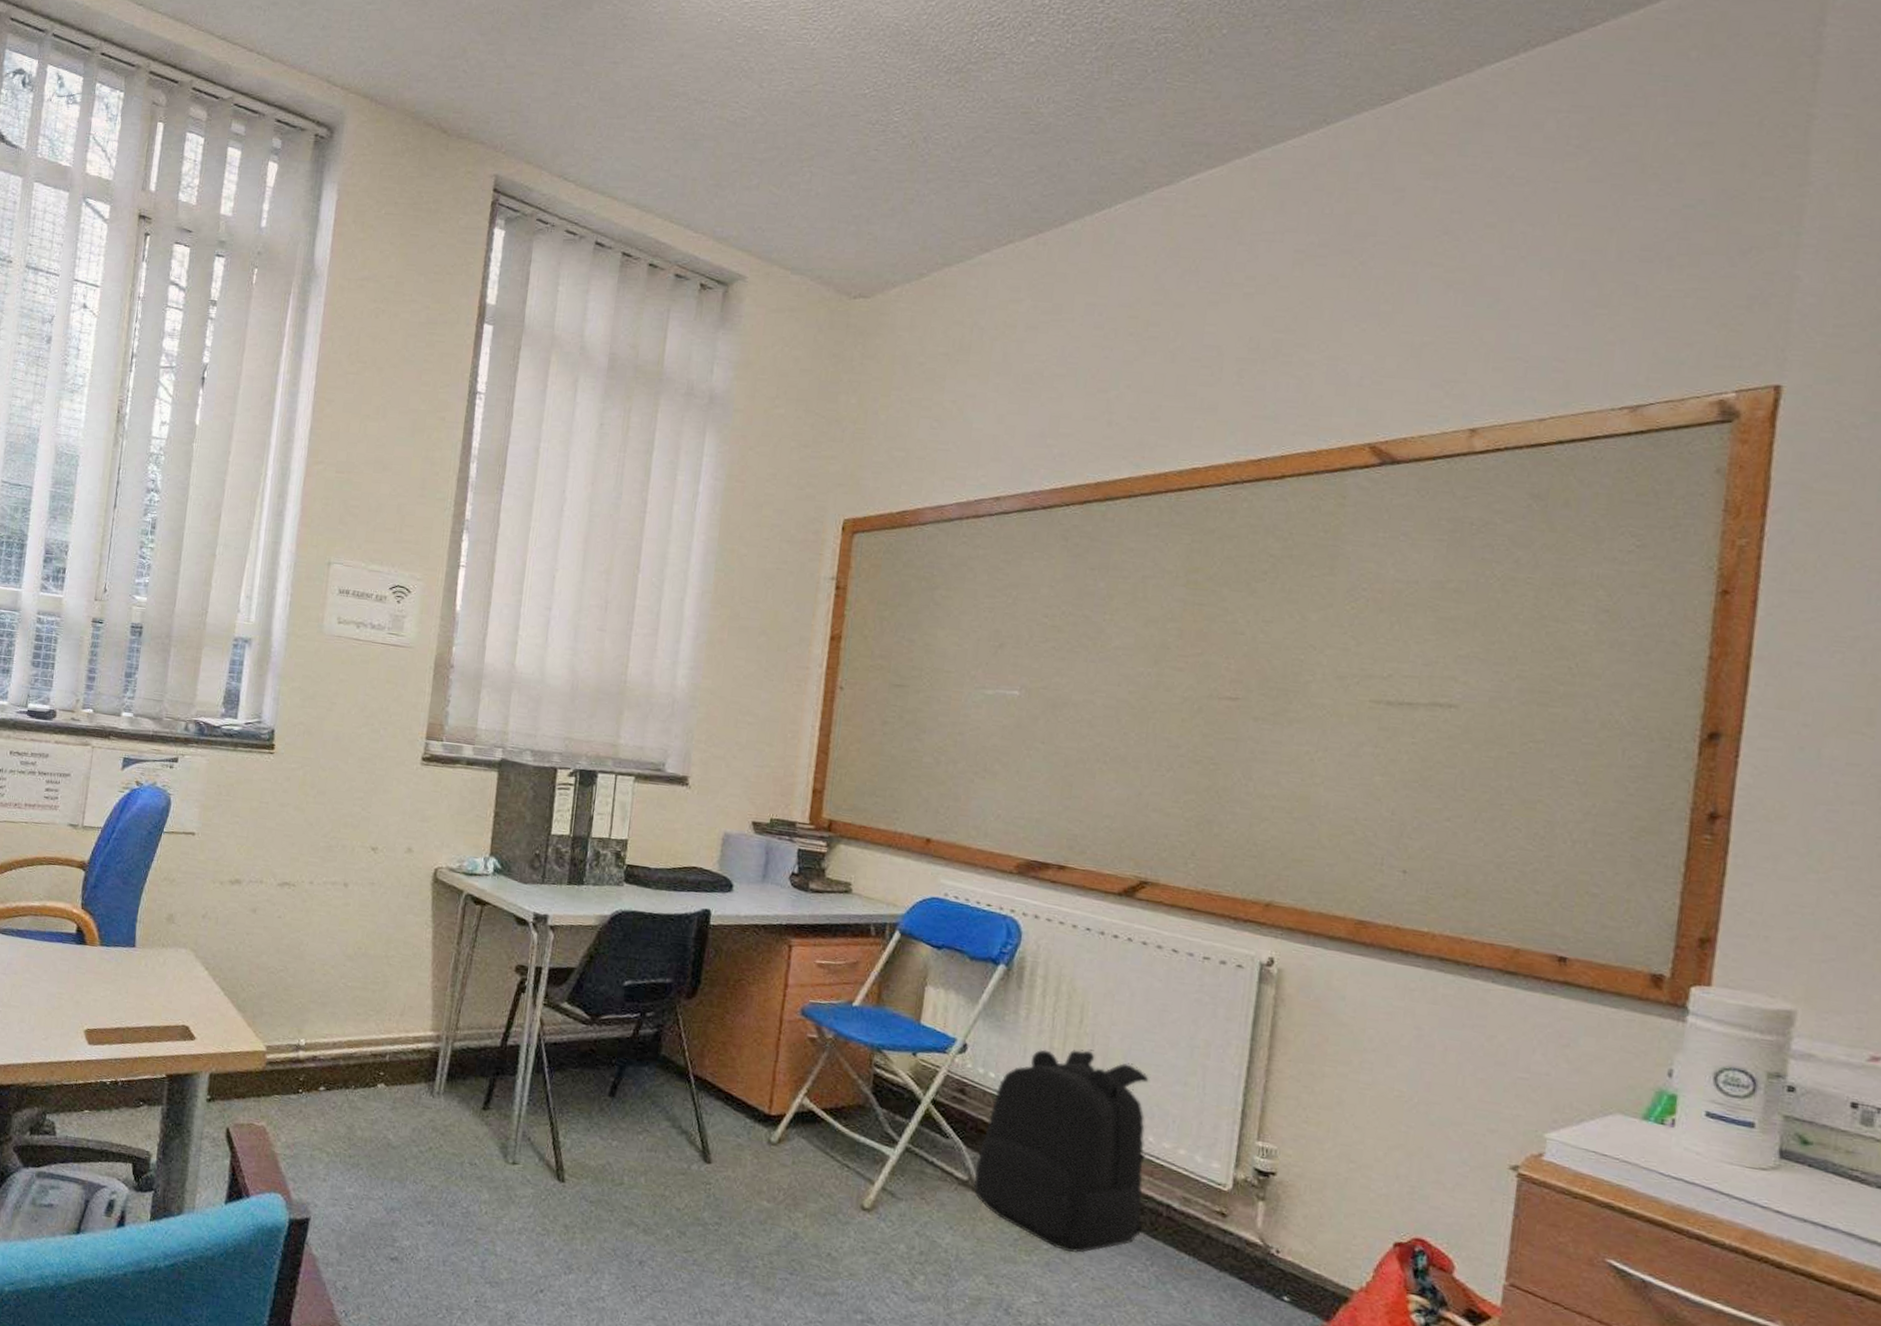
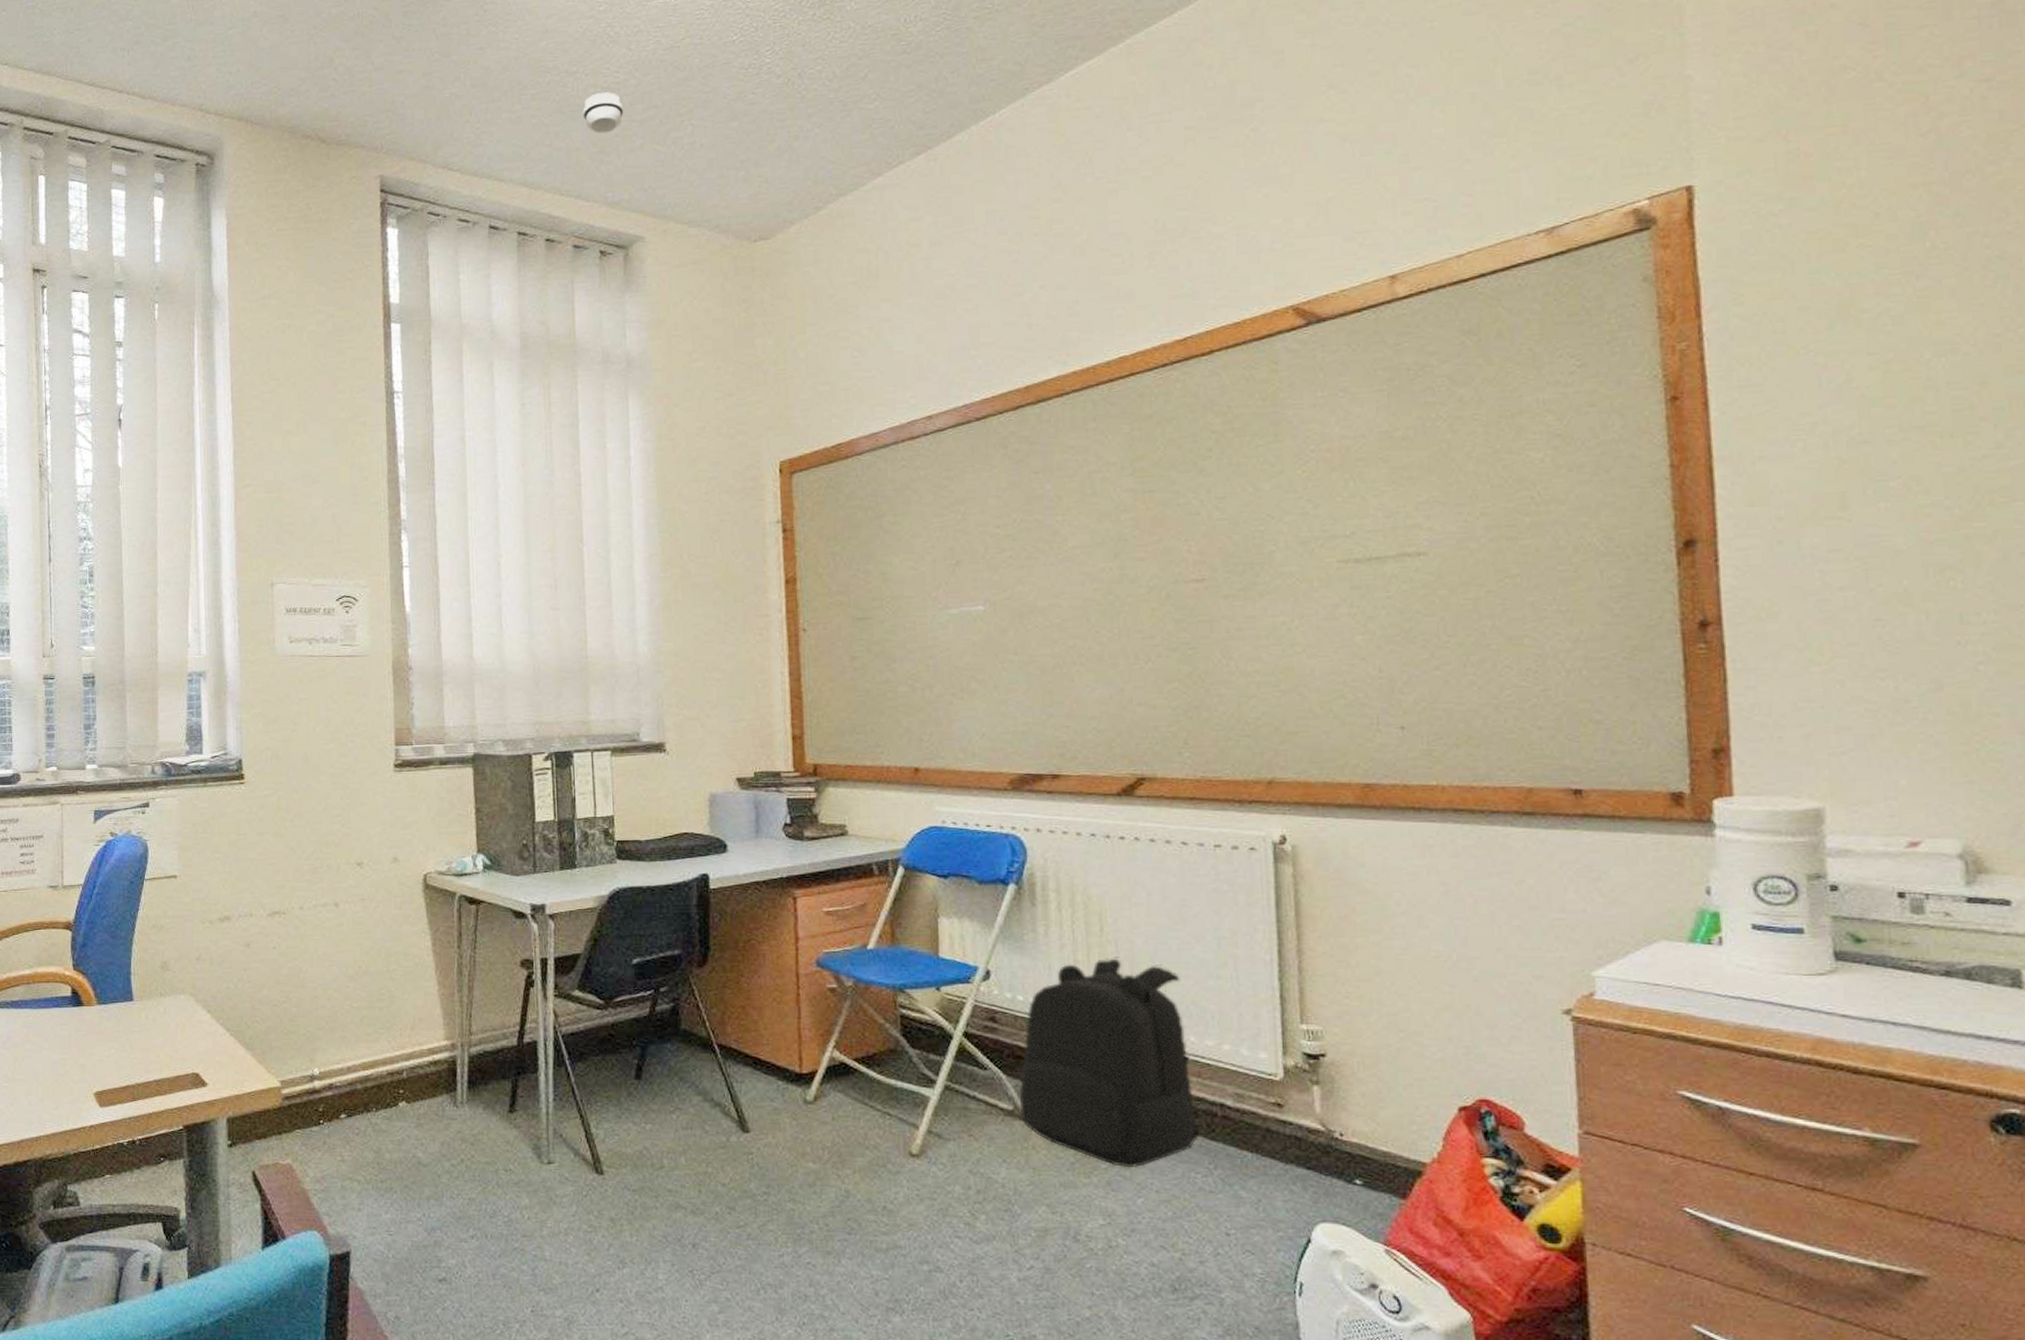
smoke detector: none [704,126,747,167] -> present [582,92,624,134]

